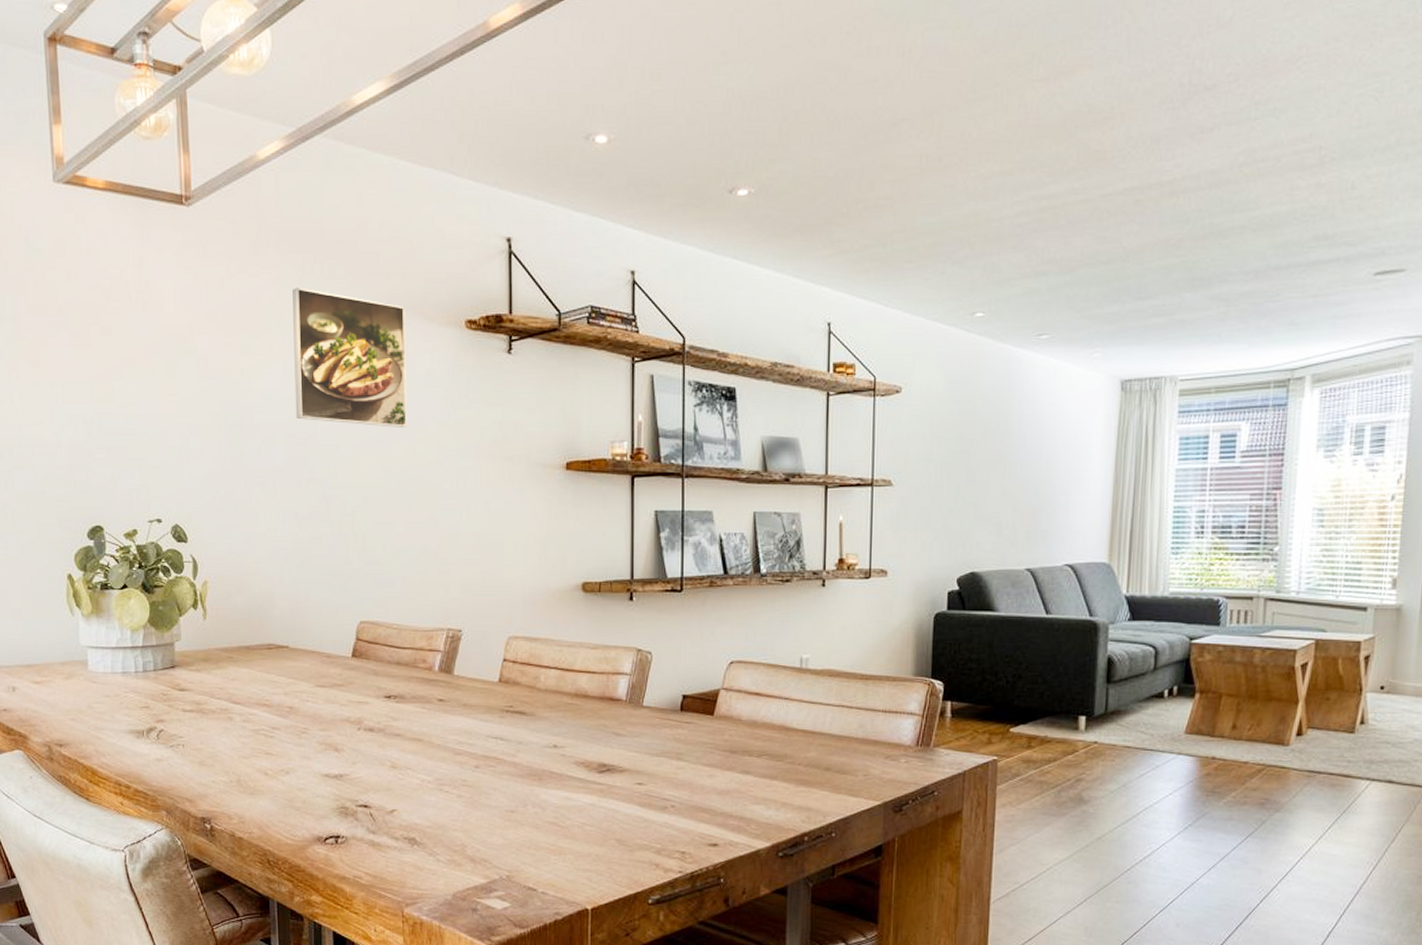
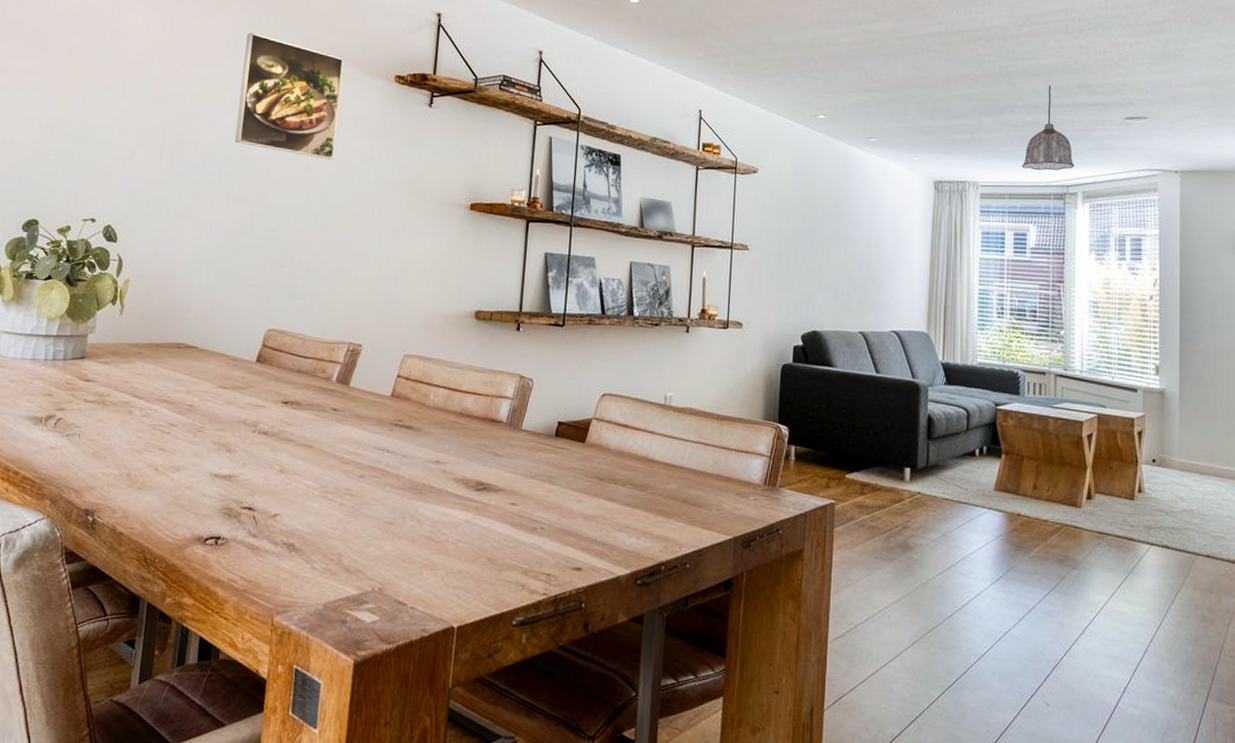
pendant lamp: none [1234,242,1304,354] -> present [1022,85,1075,171]

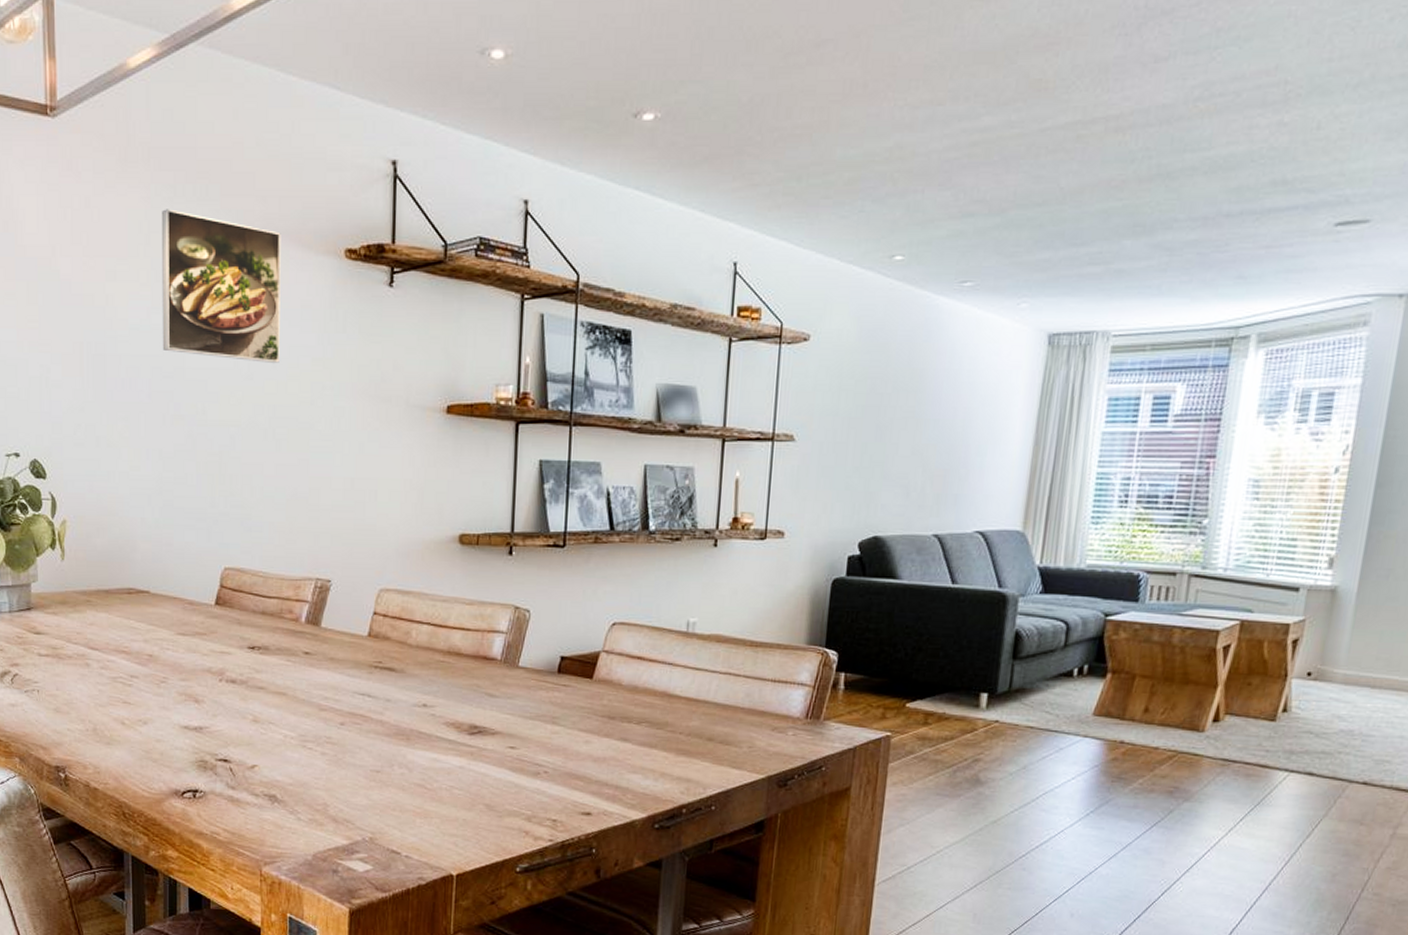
pendant lamp: present [1022,85,1075,171] -> none [1174,186,1251,309]

